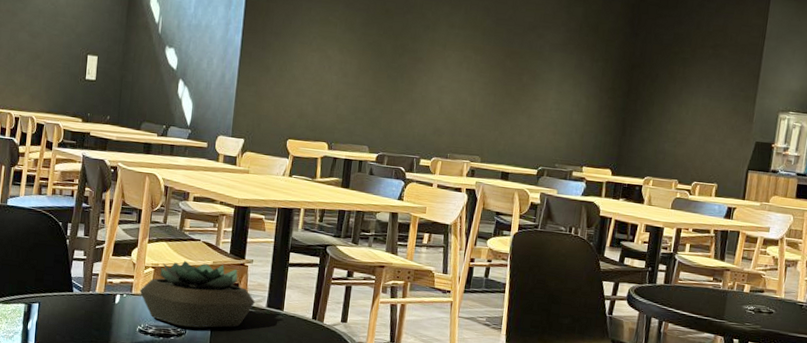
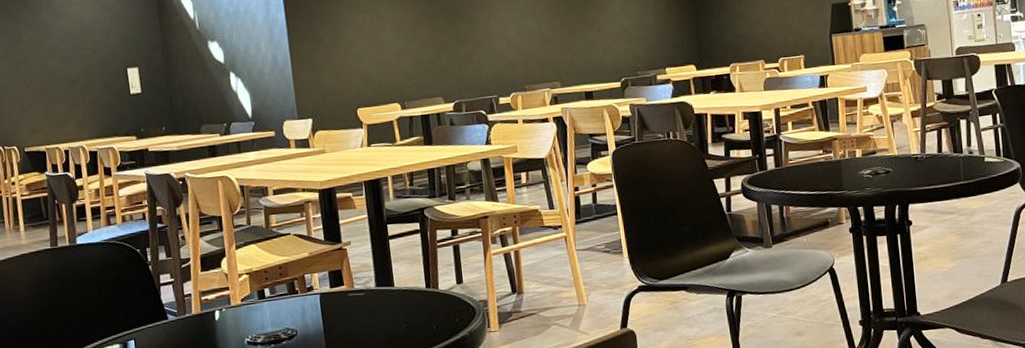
succulent plant: present [139,260,256,328] -> none [238,254,363,328]

